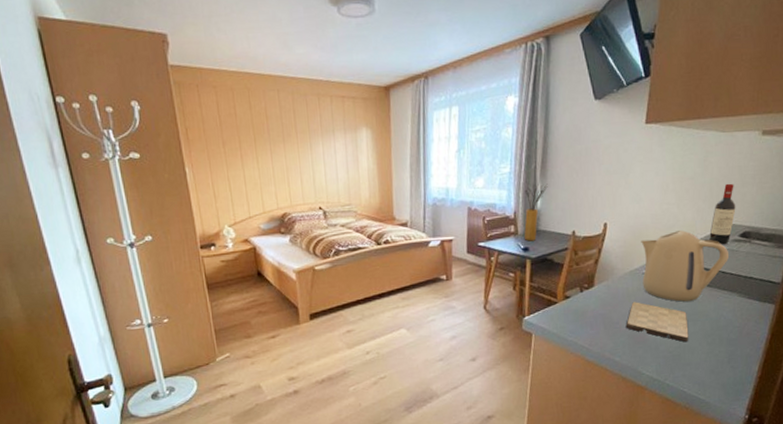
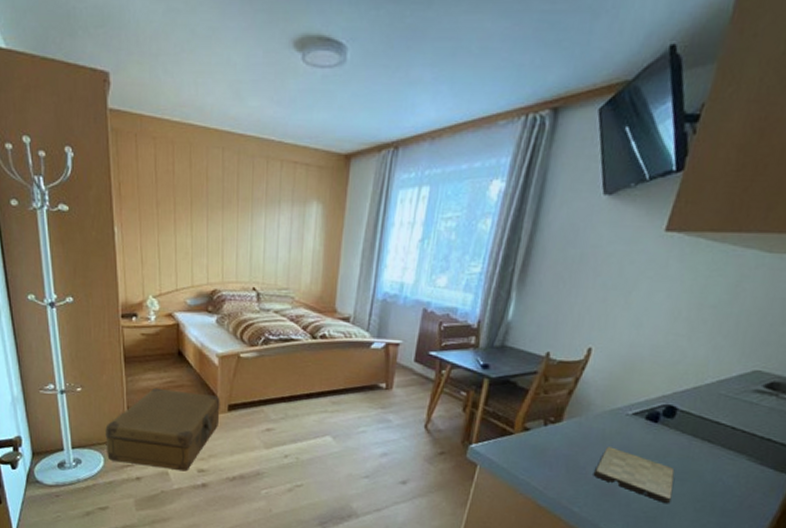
suitcase: none [195,307,303,384] -> present [105,387,220,472]
vase: present [524,184,548,242] -> none [486,289,525,358]
kettle: present [641,230,730,302] -> none [623,369,746,457]
wine bottle: present [708,183,736,244] -> none [721,318,771,394]

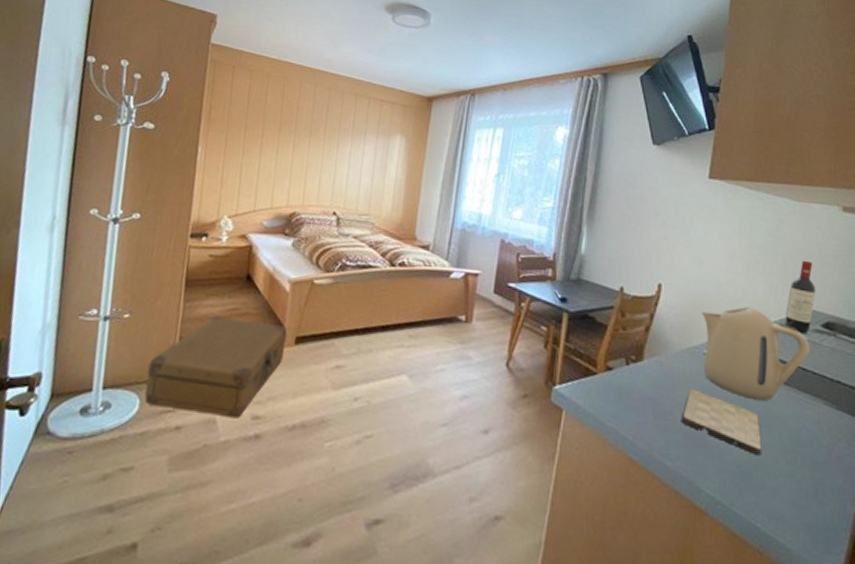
kettle: none [623,369,746,457] -> present [702,307,811,400]
wine bottle: none [721,318,771,394] -> present [784,260,816,333]

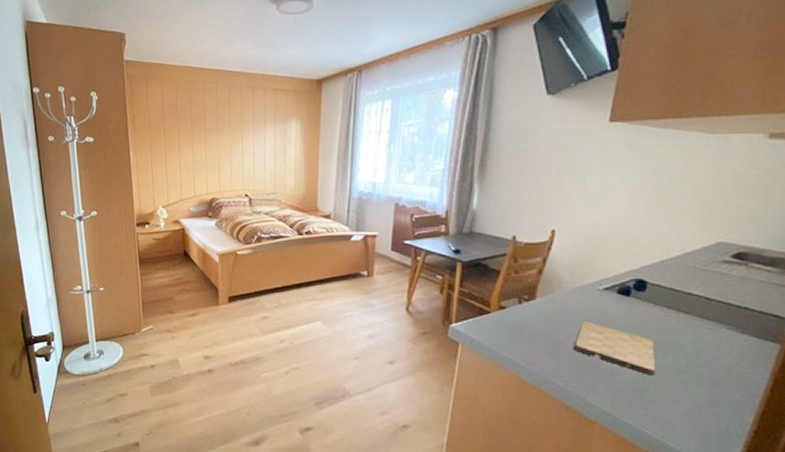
suitcase: present [144,315,287,419] -> none [124,284,222,359]
kettle: present [702,307,811,400] -> none [597,245,717,328]
wine bottle: present [784,260,816,333] -> none [687,193,728,265]

